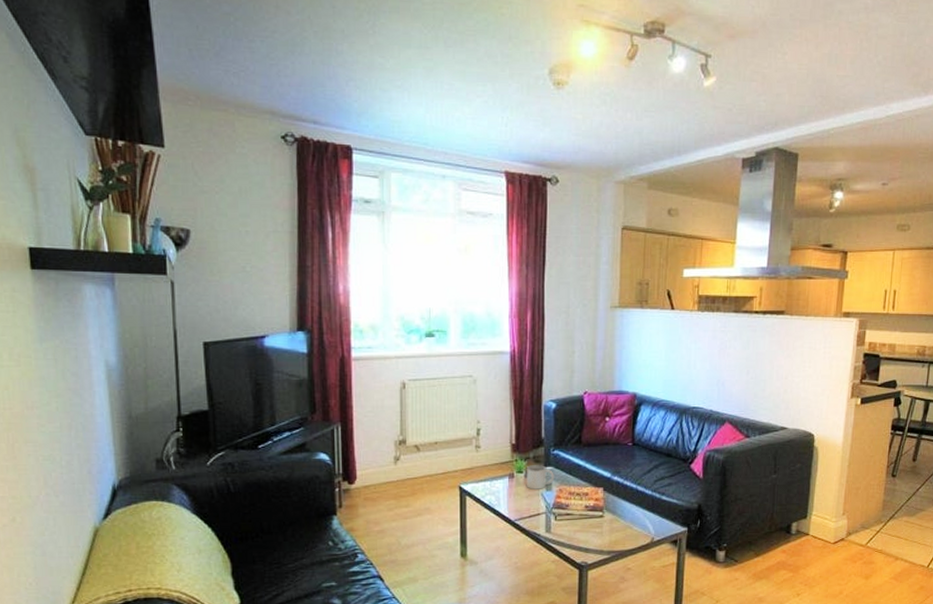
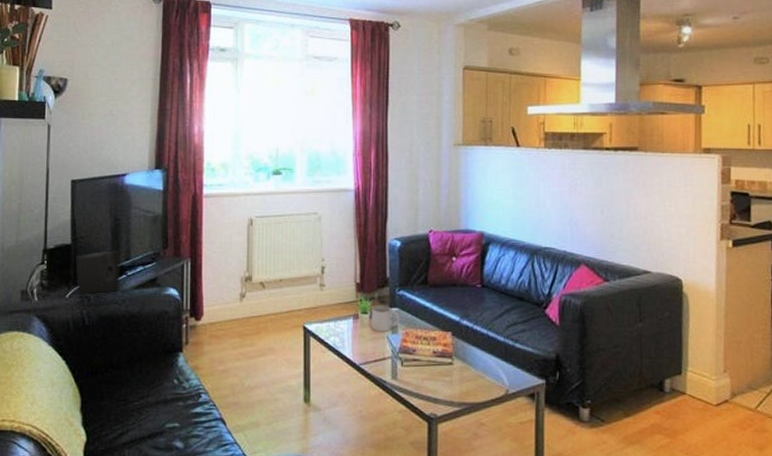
studio monitor: none [215,416,267,465] -> present [75,250,121,298]

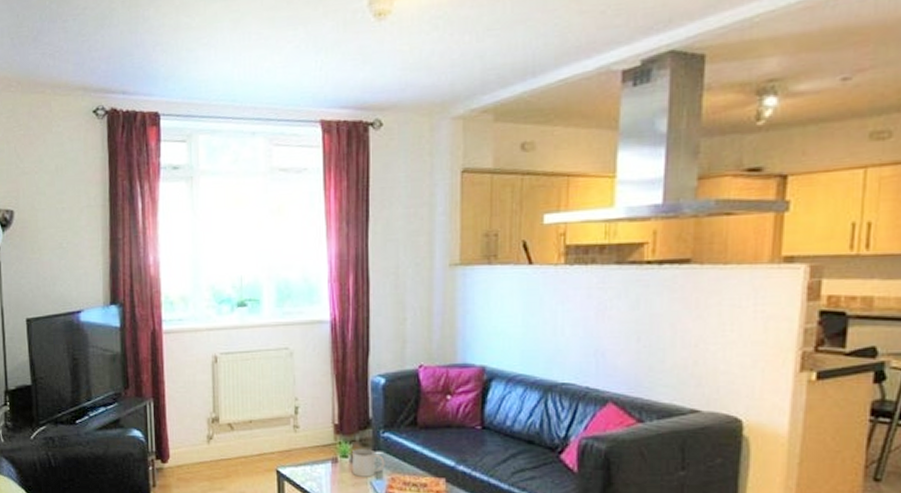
studio monitor: present [75,250,121,298] -> none [37,391,84,439]

